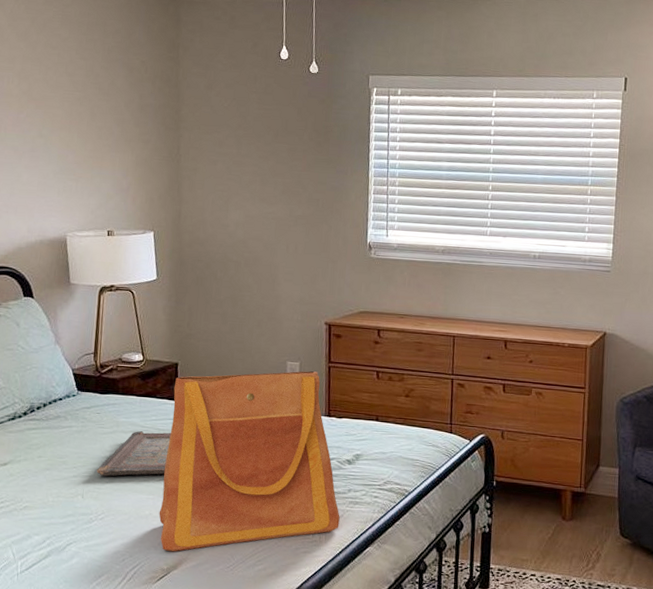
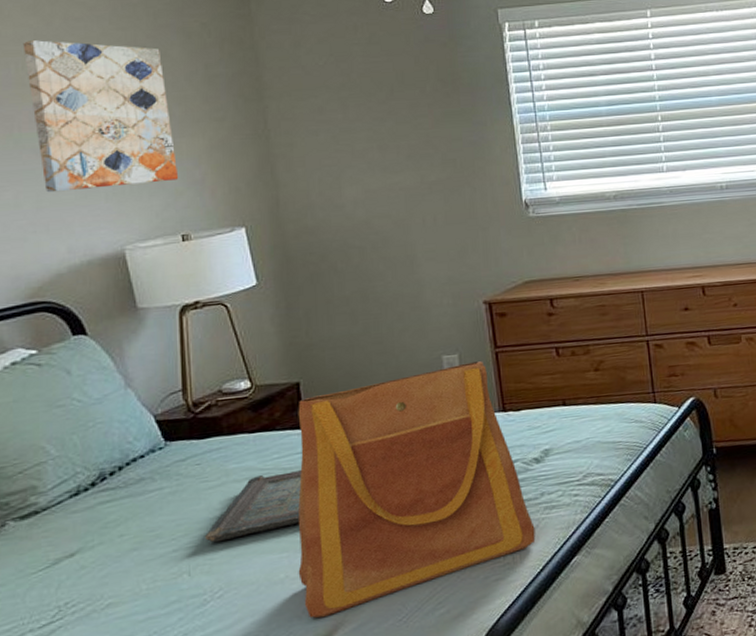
wall art: none [14,60,111,186] -> present [22,40,179,193]

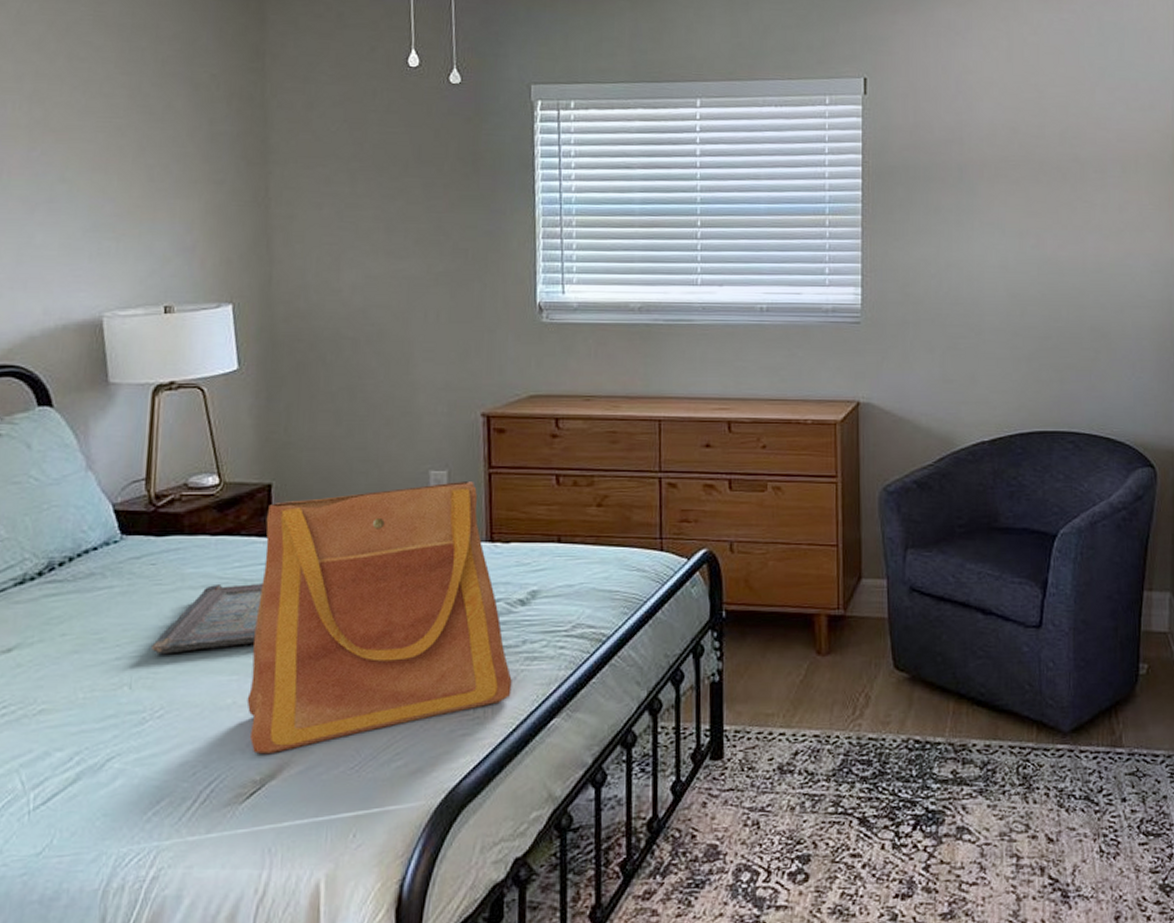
wall art: present [22,40,179,193] -> none [22,78,169,247]

